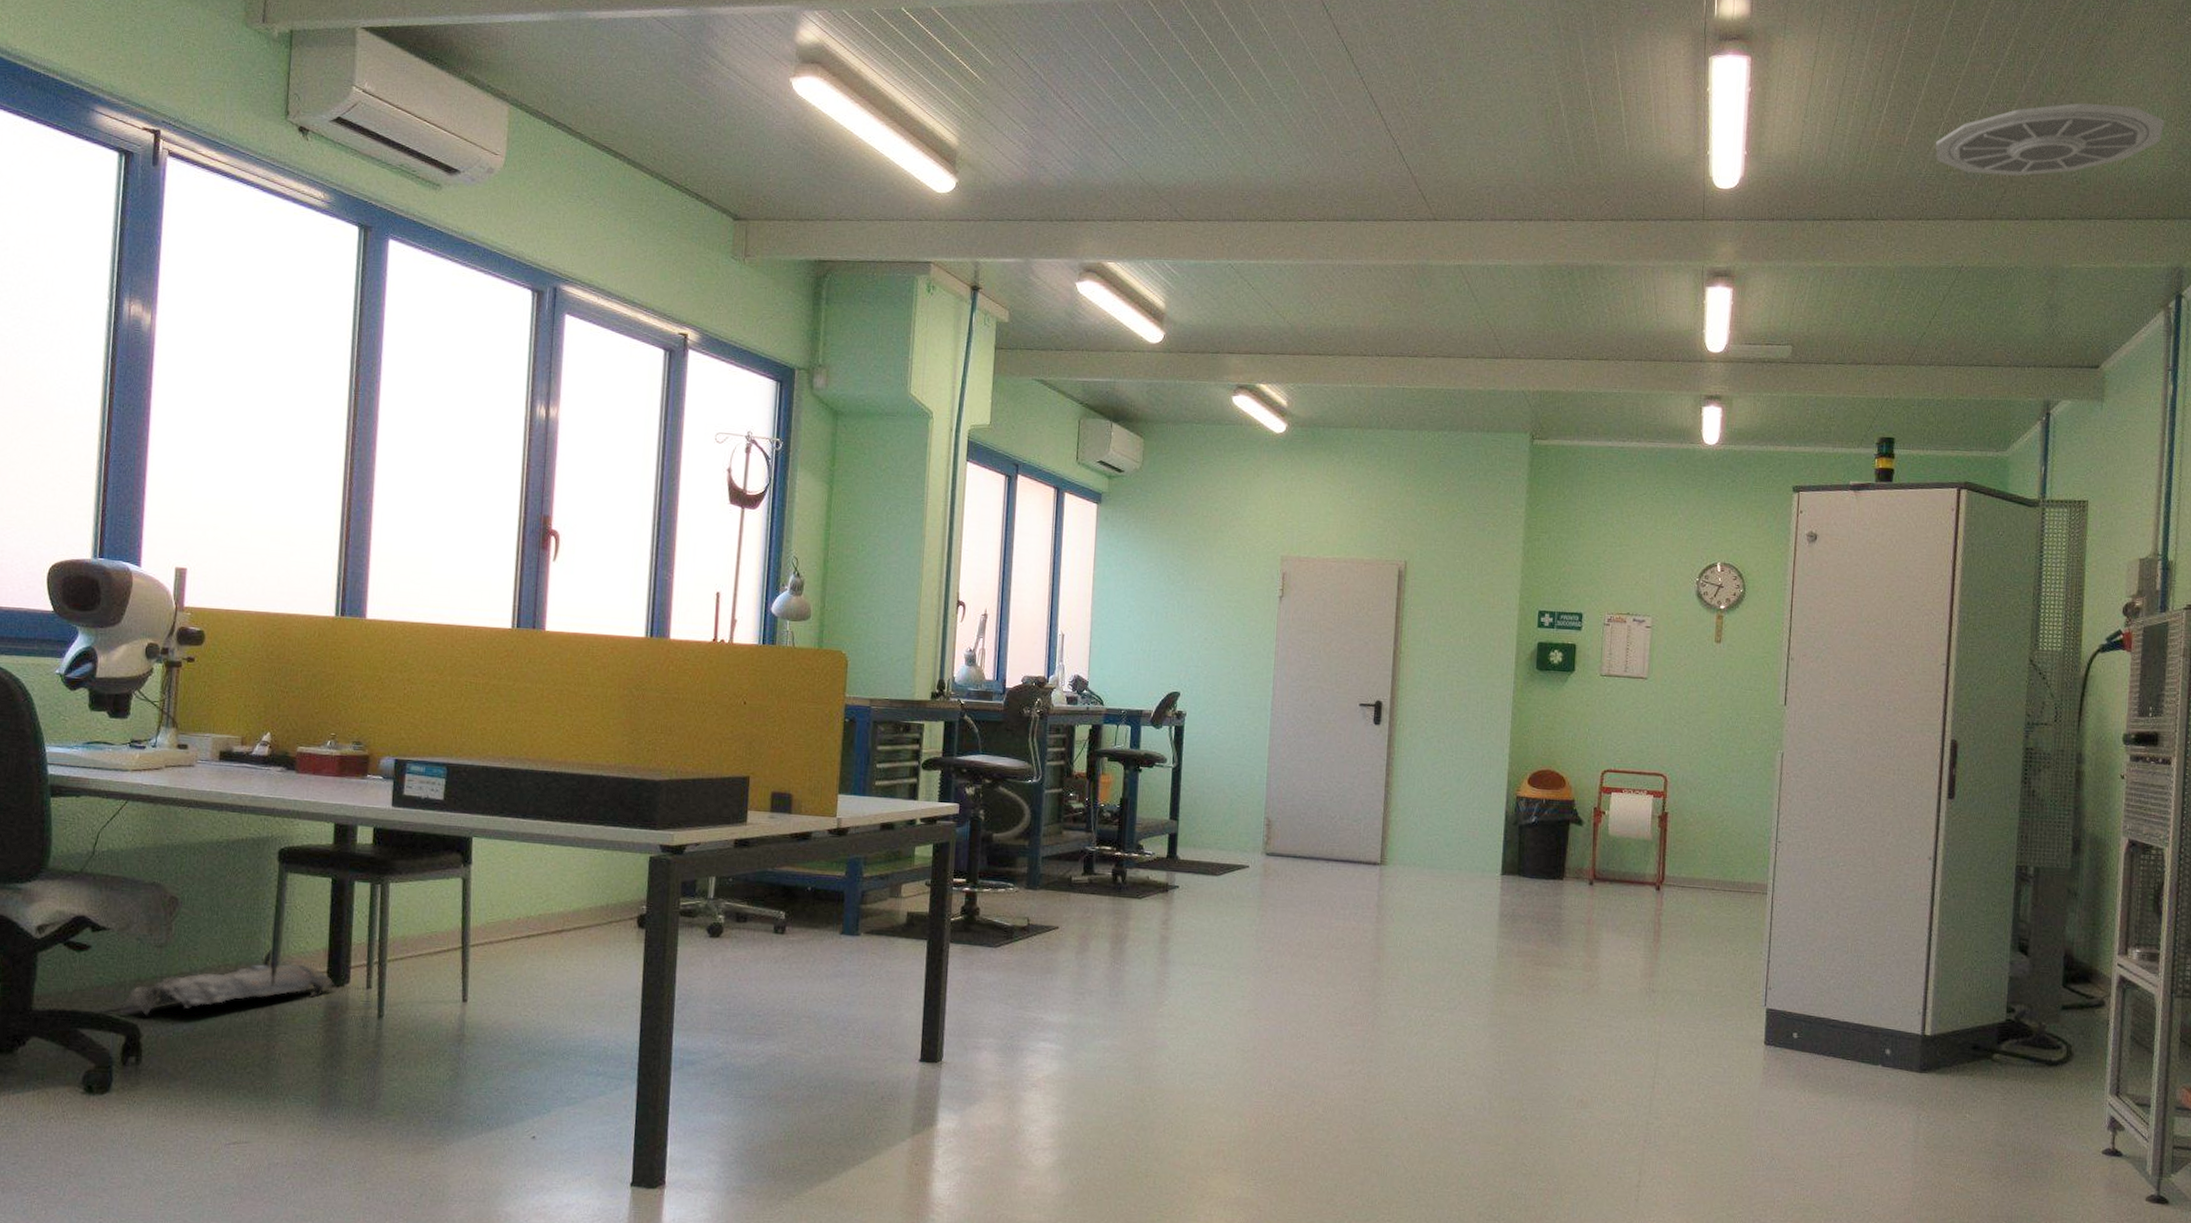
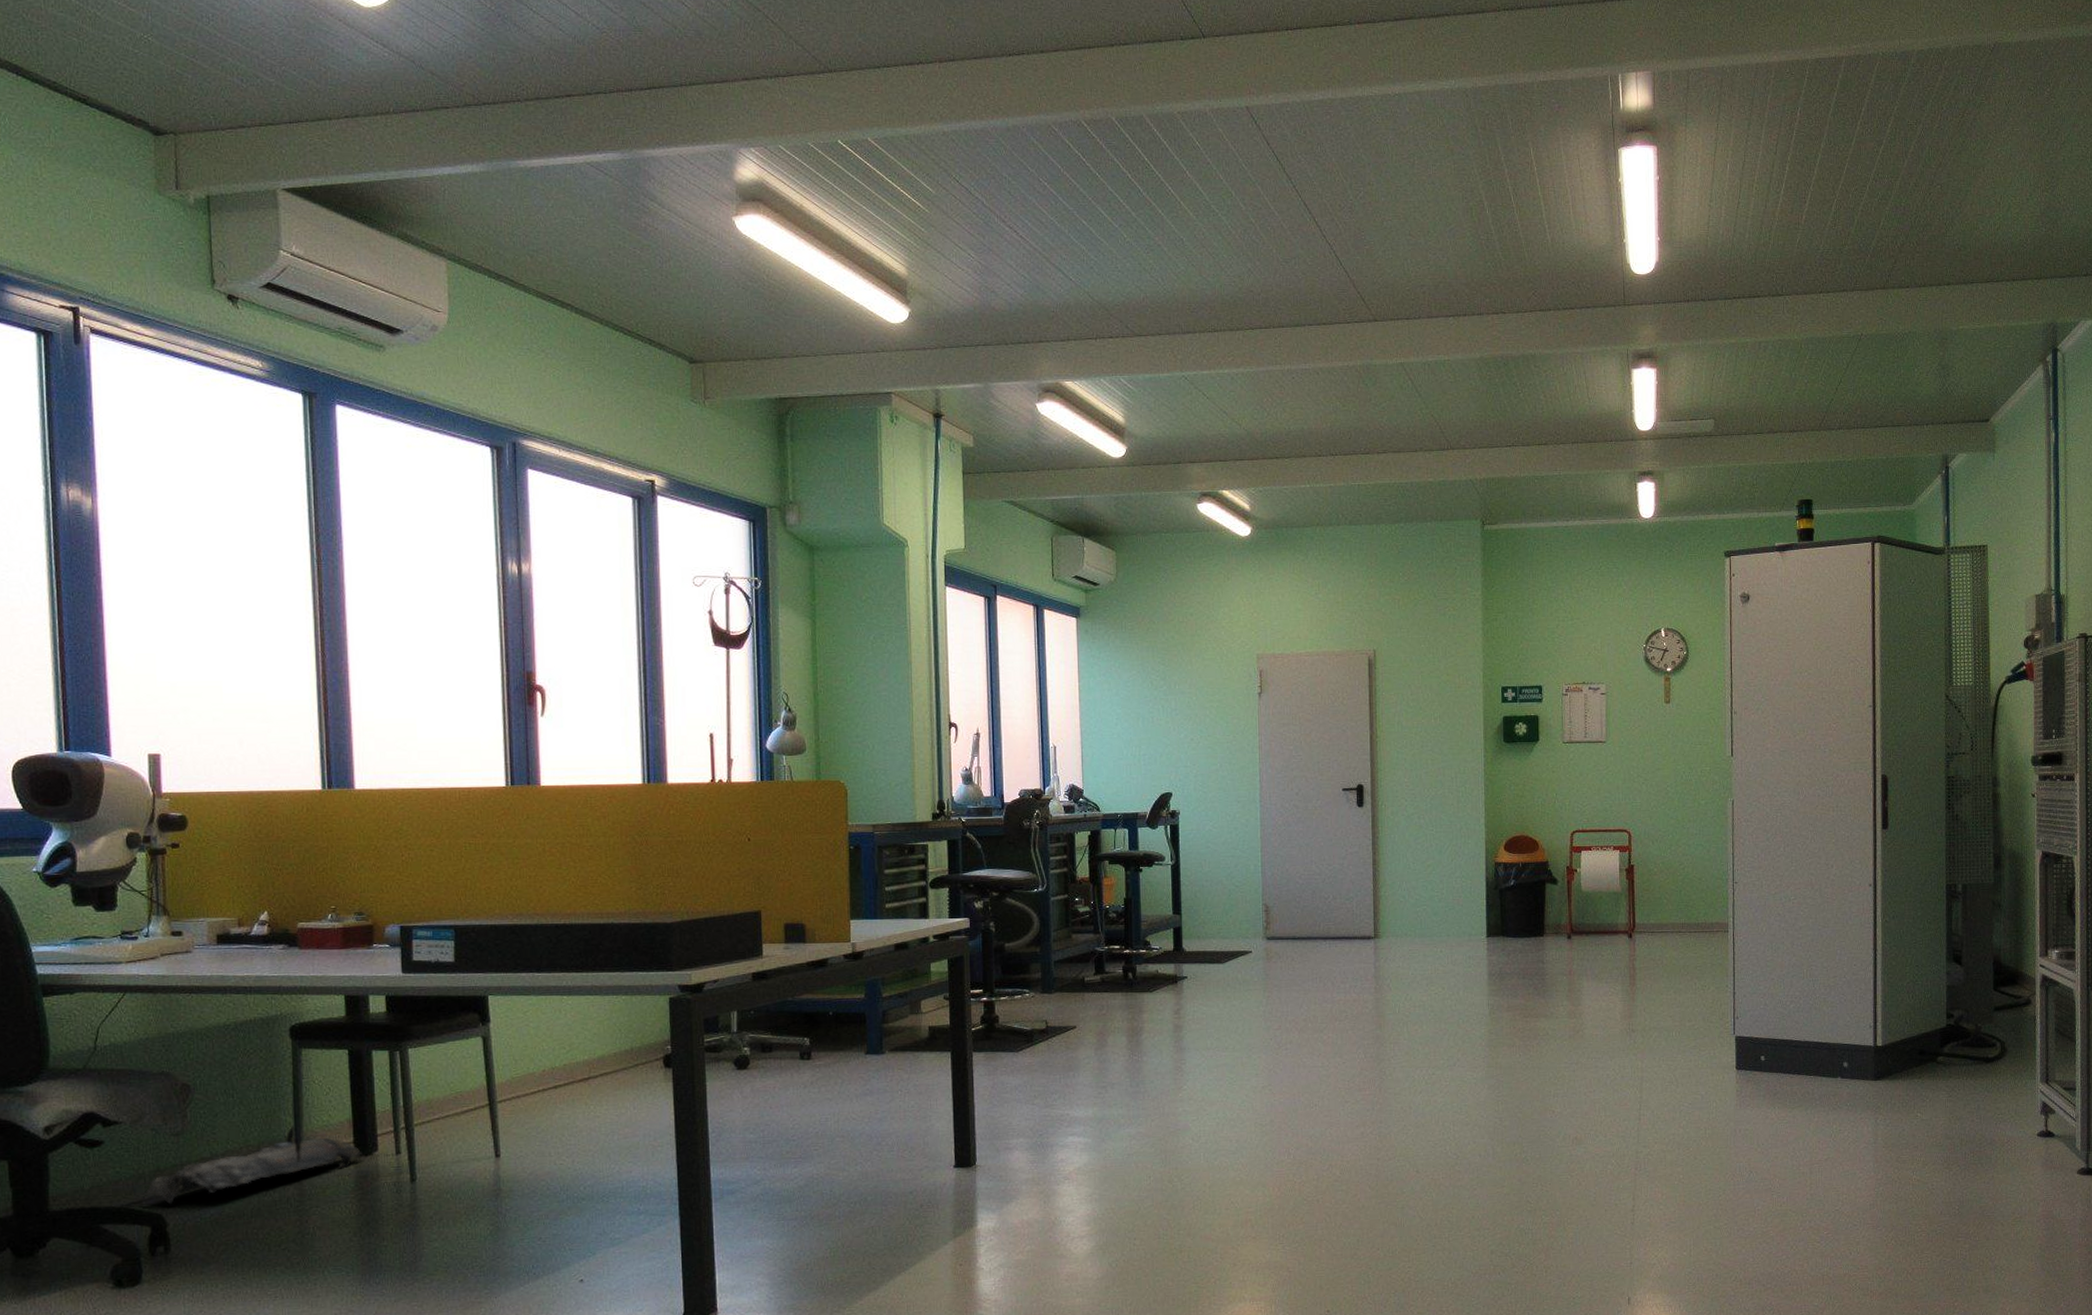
ceiling vent: present [1936,103,2165,176] -> none [1831,174,2033,247]

